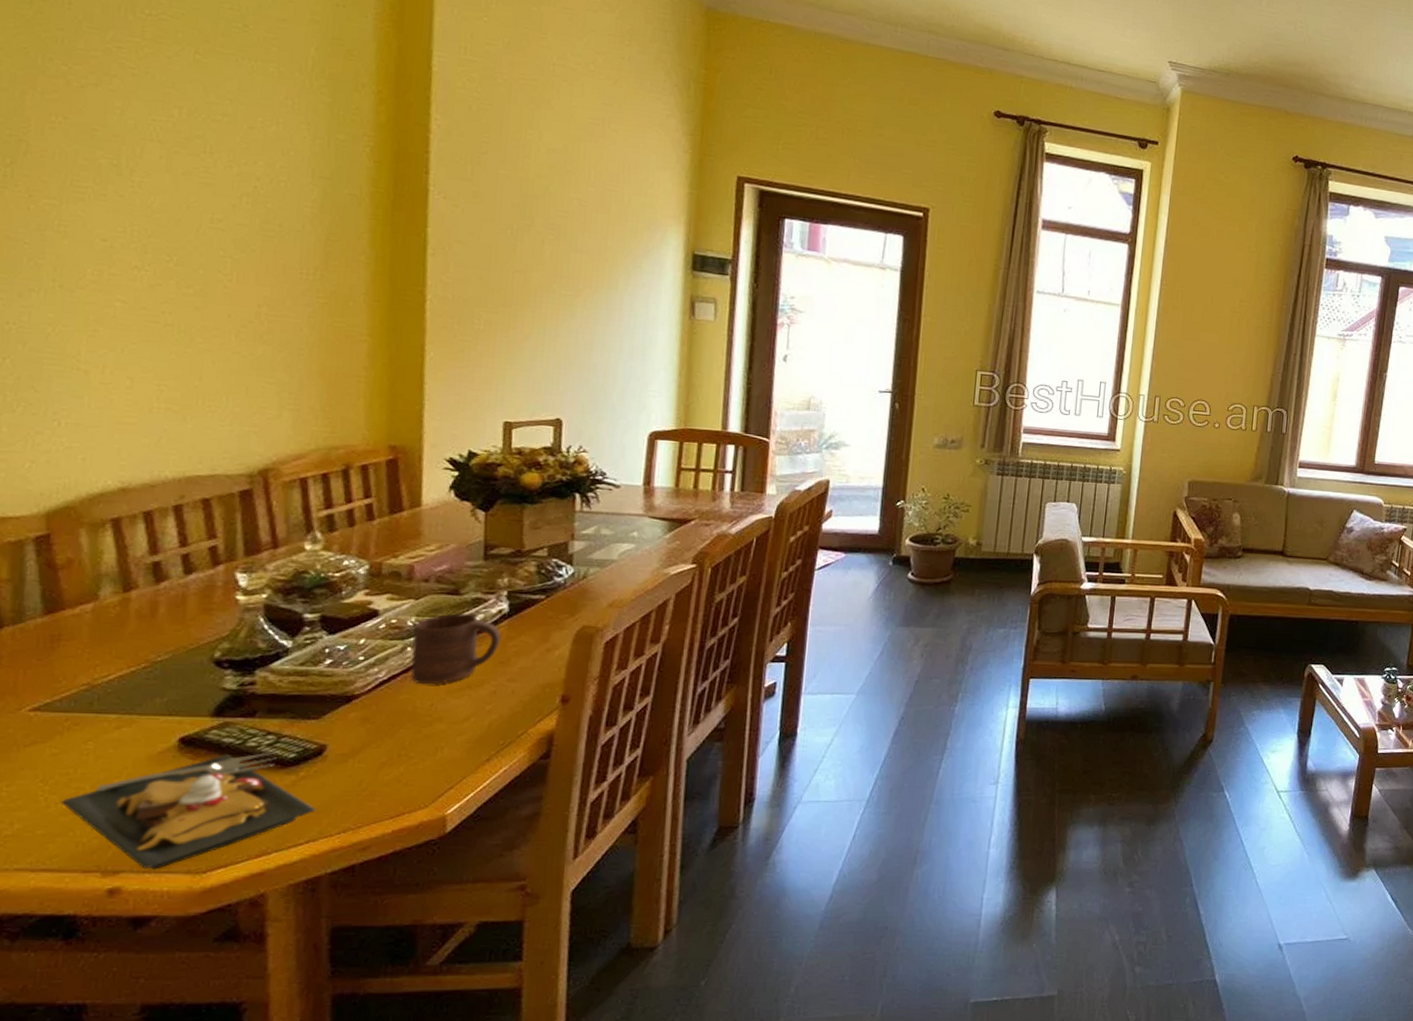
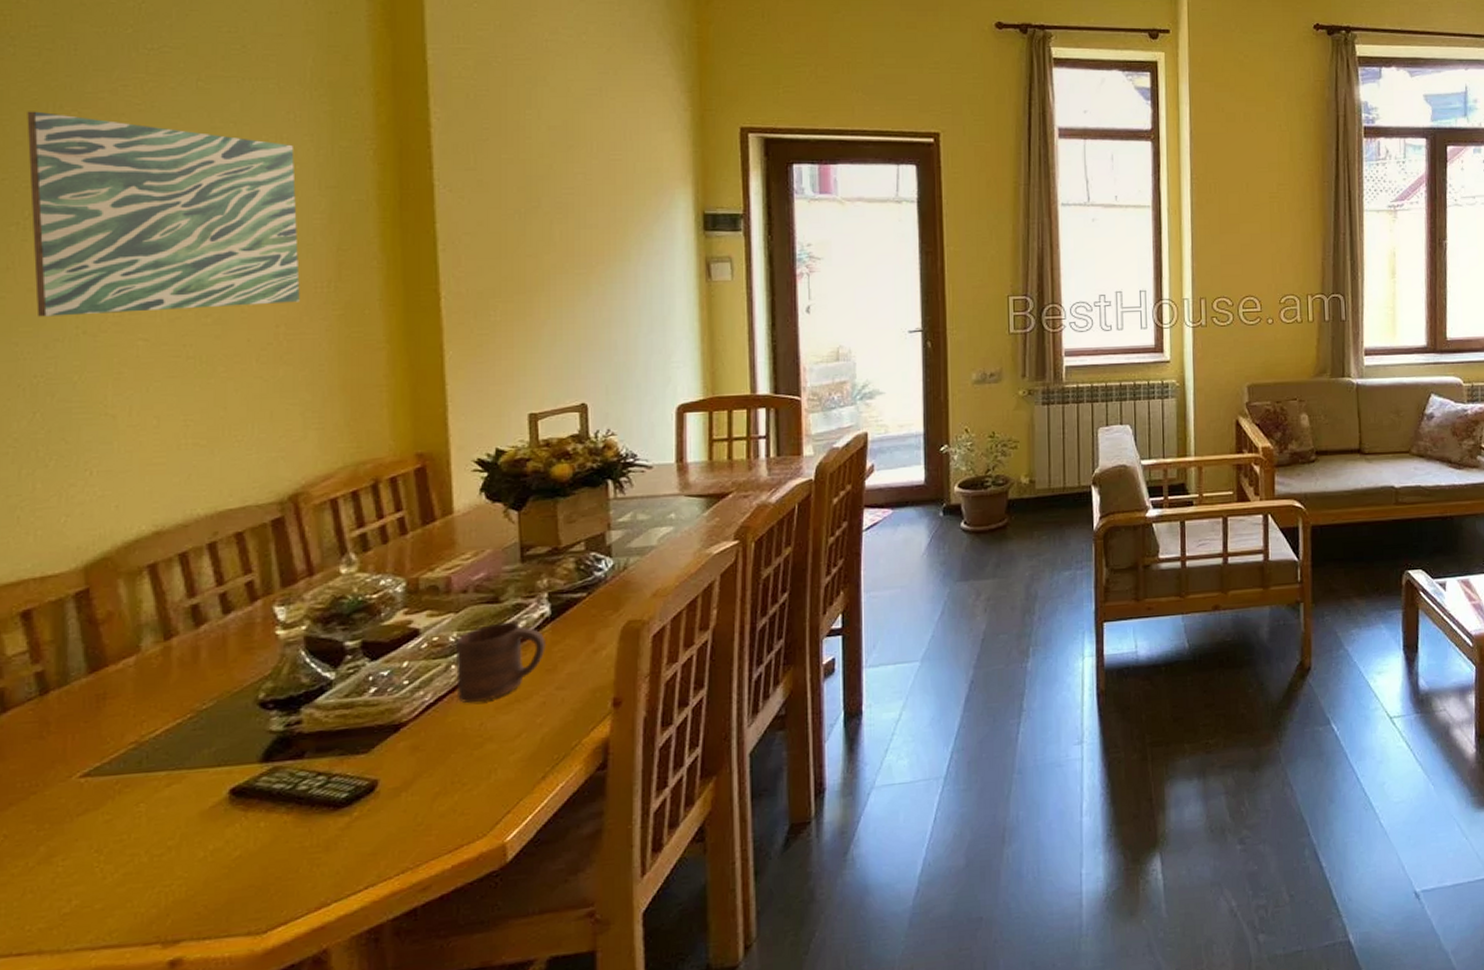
wall art: none [13,58,290,286] -> present [27,111,300,317]
plate: present [61,751,316,870] -> none [117,793,372,936]

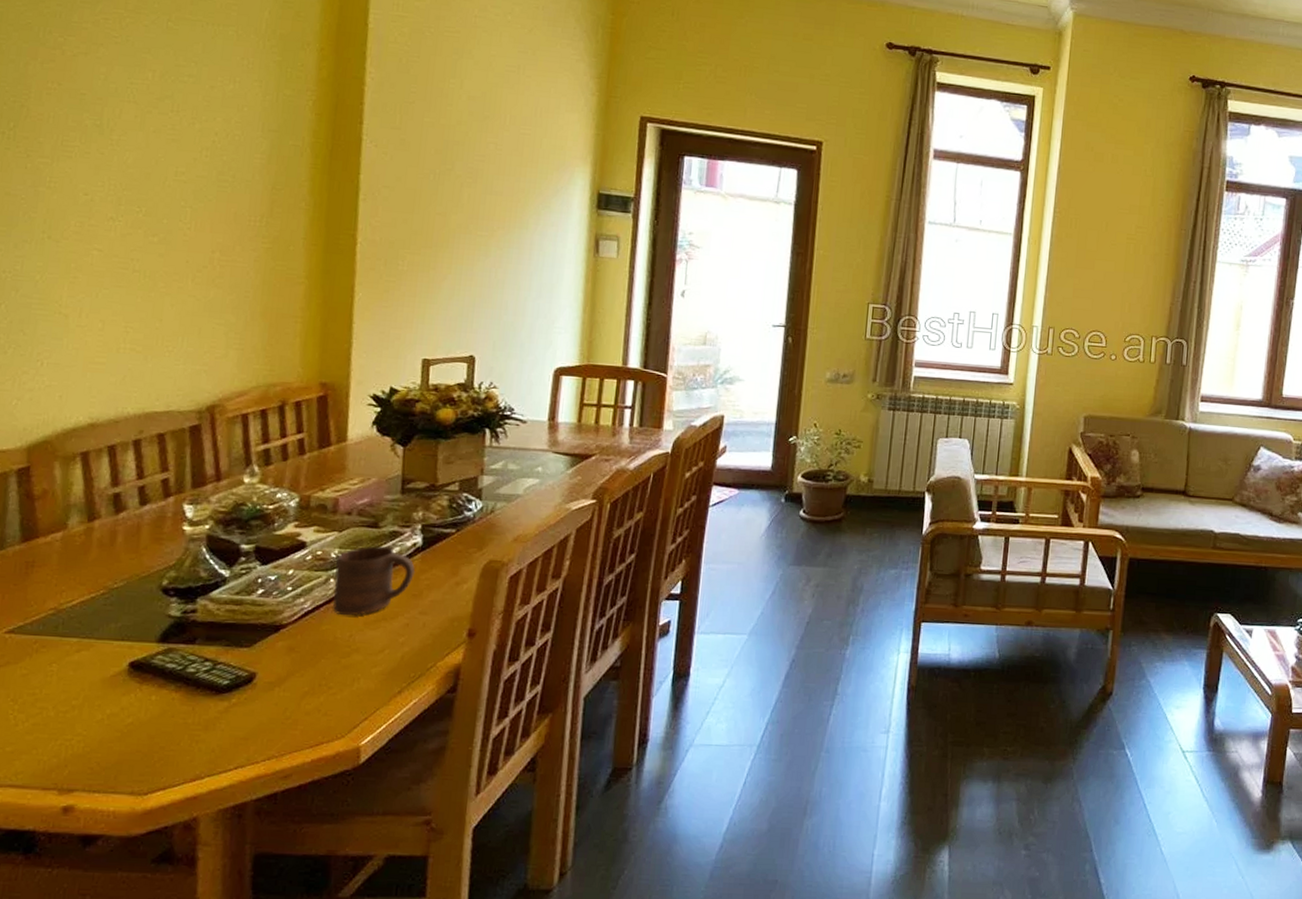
wall art: present [27,111,300,317] -> none [11,33,244,233]

